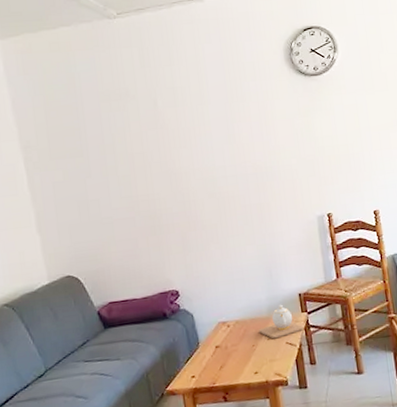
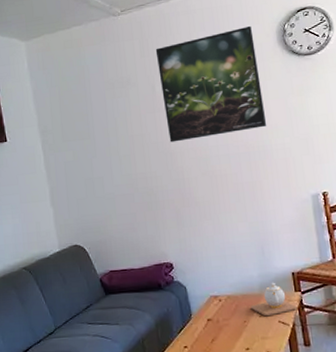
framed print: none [157,41,275,162] -> present [155,25,267,143]

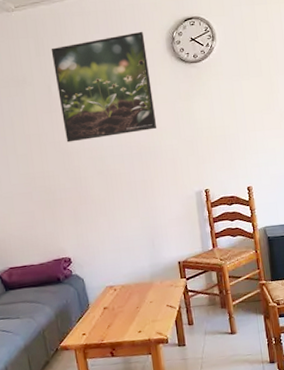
teapot: present [250,282,297,317] -> none [142,271,182,302]

